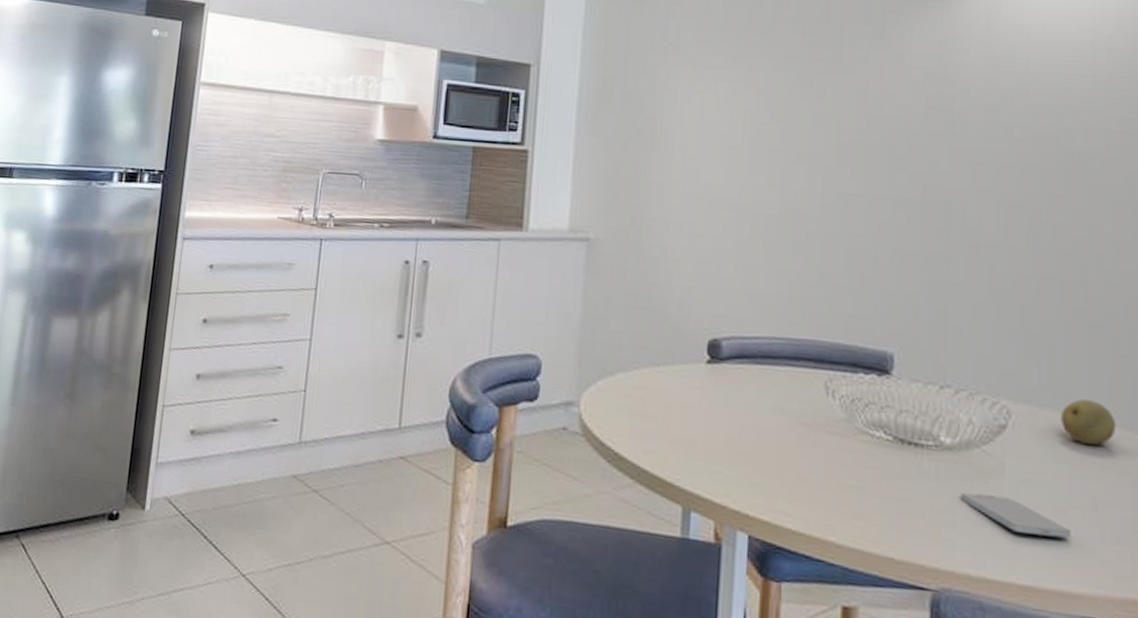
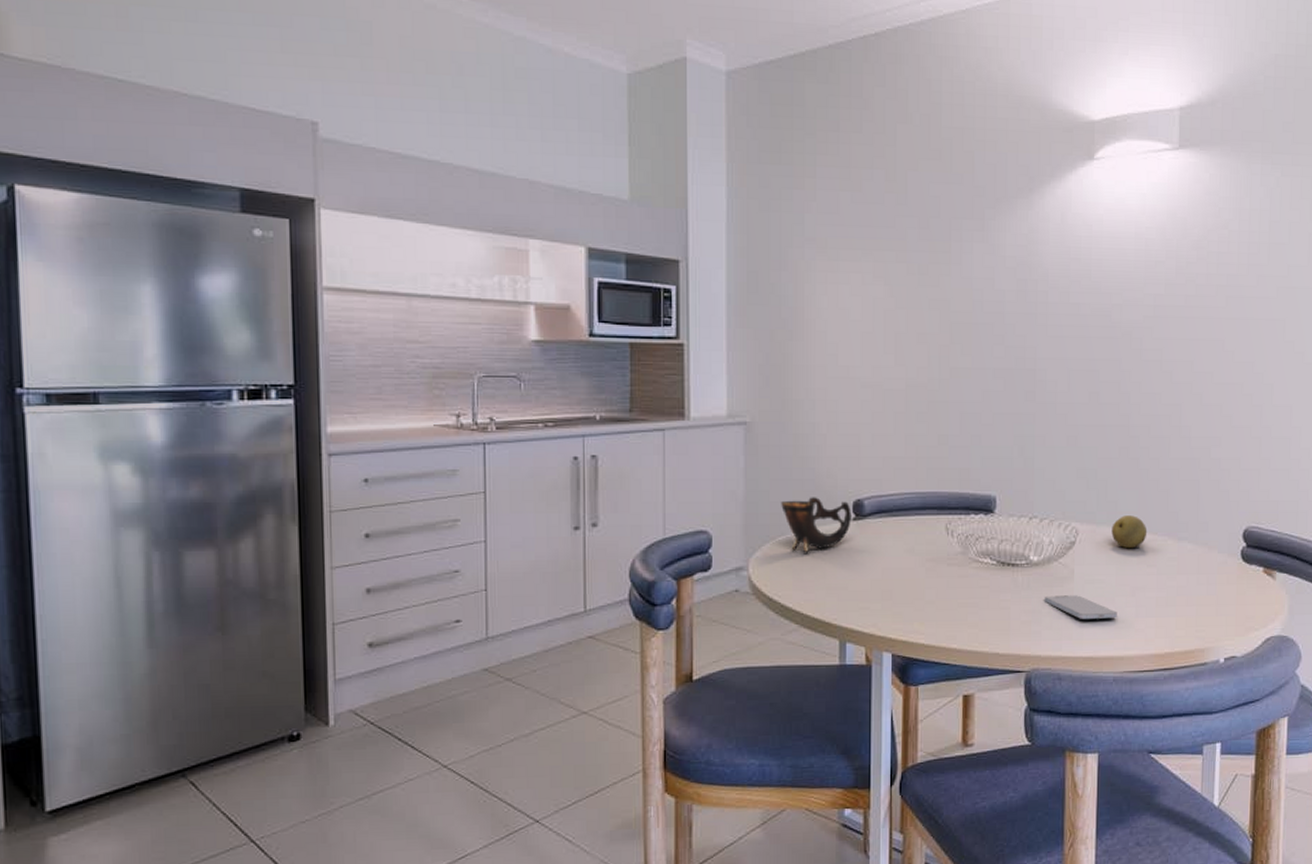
cup: none [622,330,706,396] -> present [781,497,851,553]

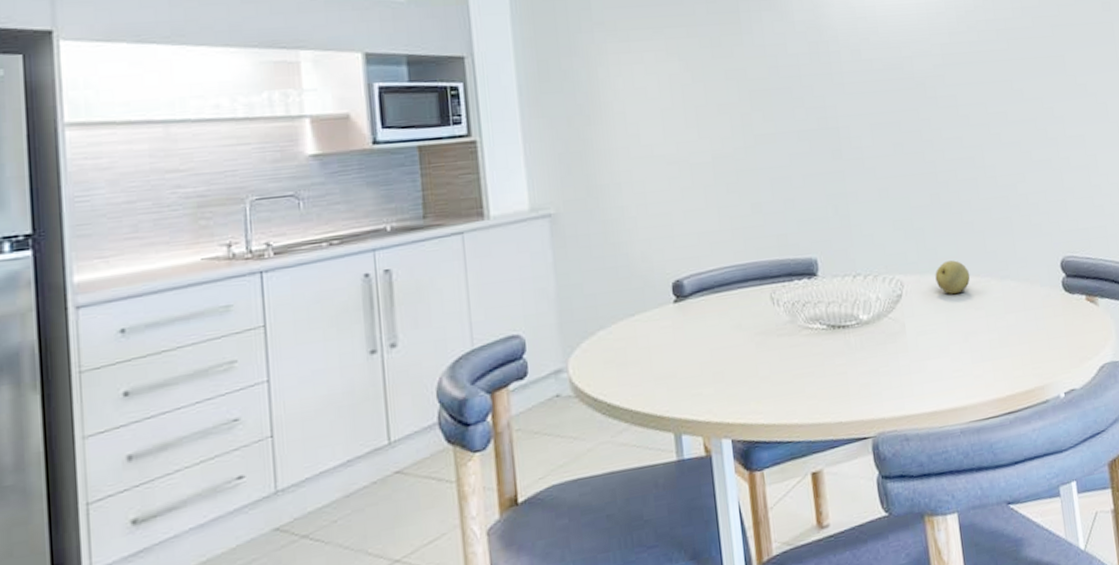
cup: present [781,497,851,553] -> none [596,283,673,345]
smartphone: present [1044,595,1117,619] -> none [879,349,954,374]

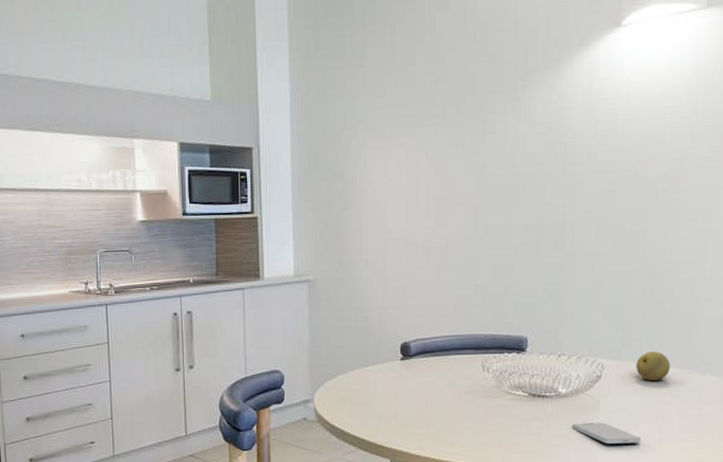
smartphone: none [879,349,954,374] -> present [571,423,641,444]

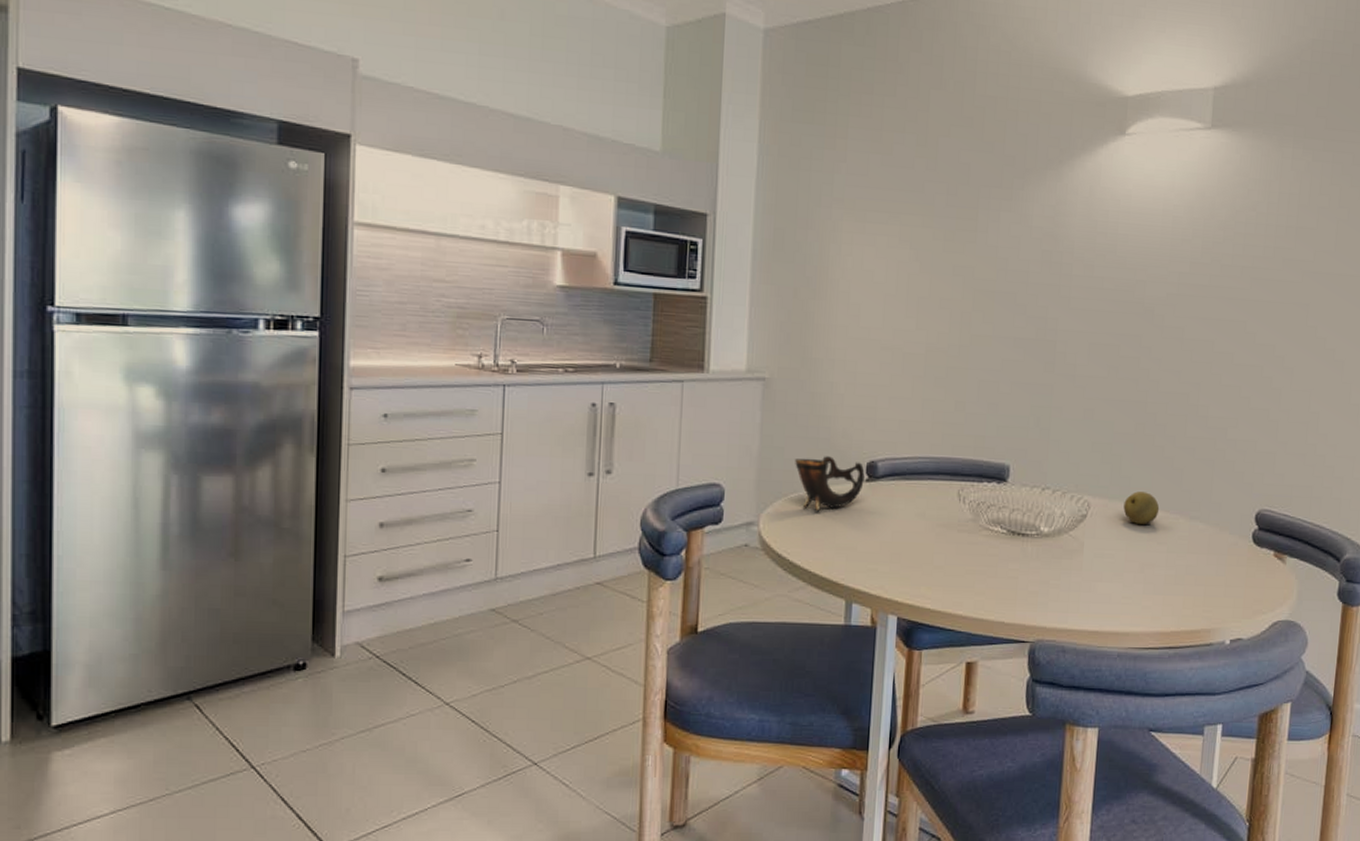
cup: none [340,341,399,388] -> present [795,456,865,512]
smartphone: present [571,423,641,444] -> none [1052,567,1125,594]

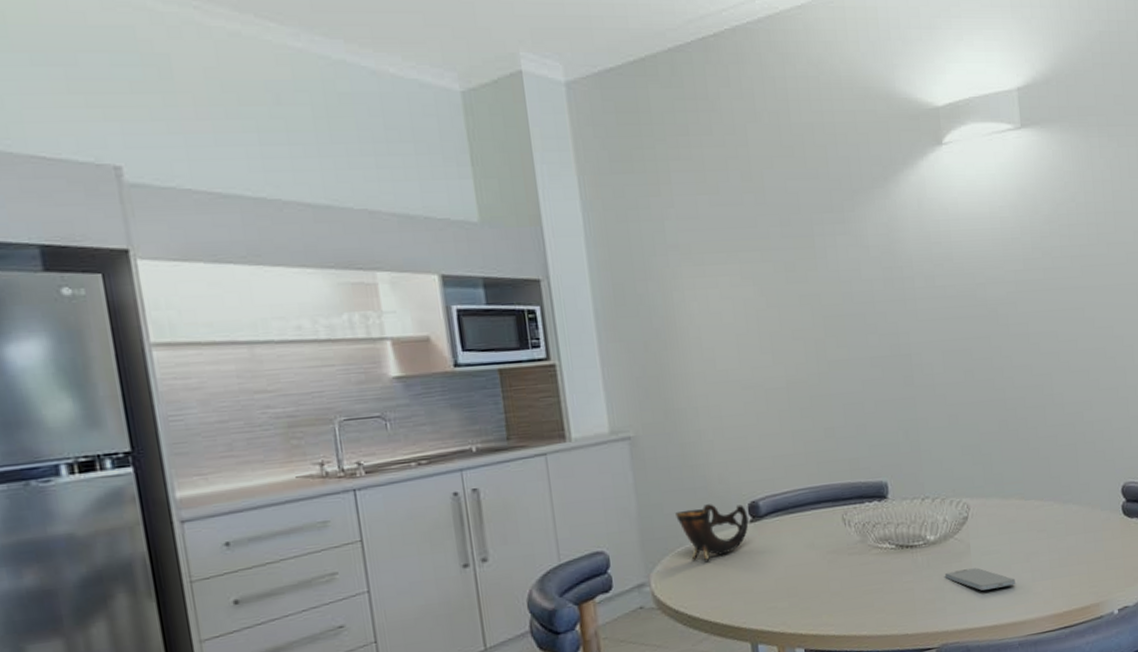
smartphone: none [1052,567,1125,594] -> present [944,568,1015,591]
fruit: present [1123,491,1160,526] -> none [1000,485,1034,518]

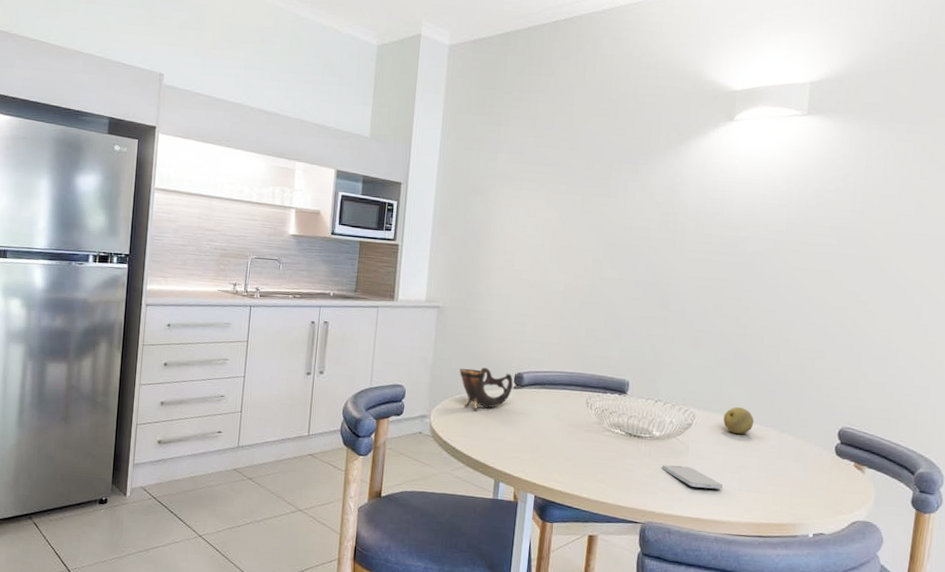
fruit: none [1000,485,1034,518] -> present [723,407,754,435]

